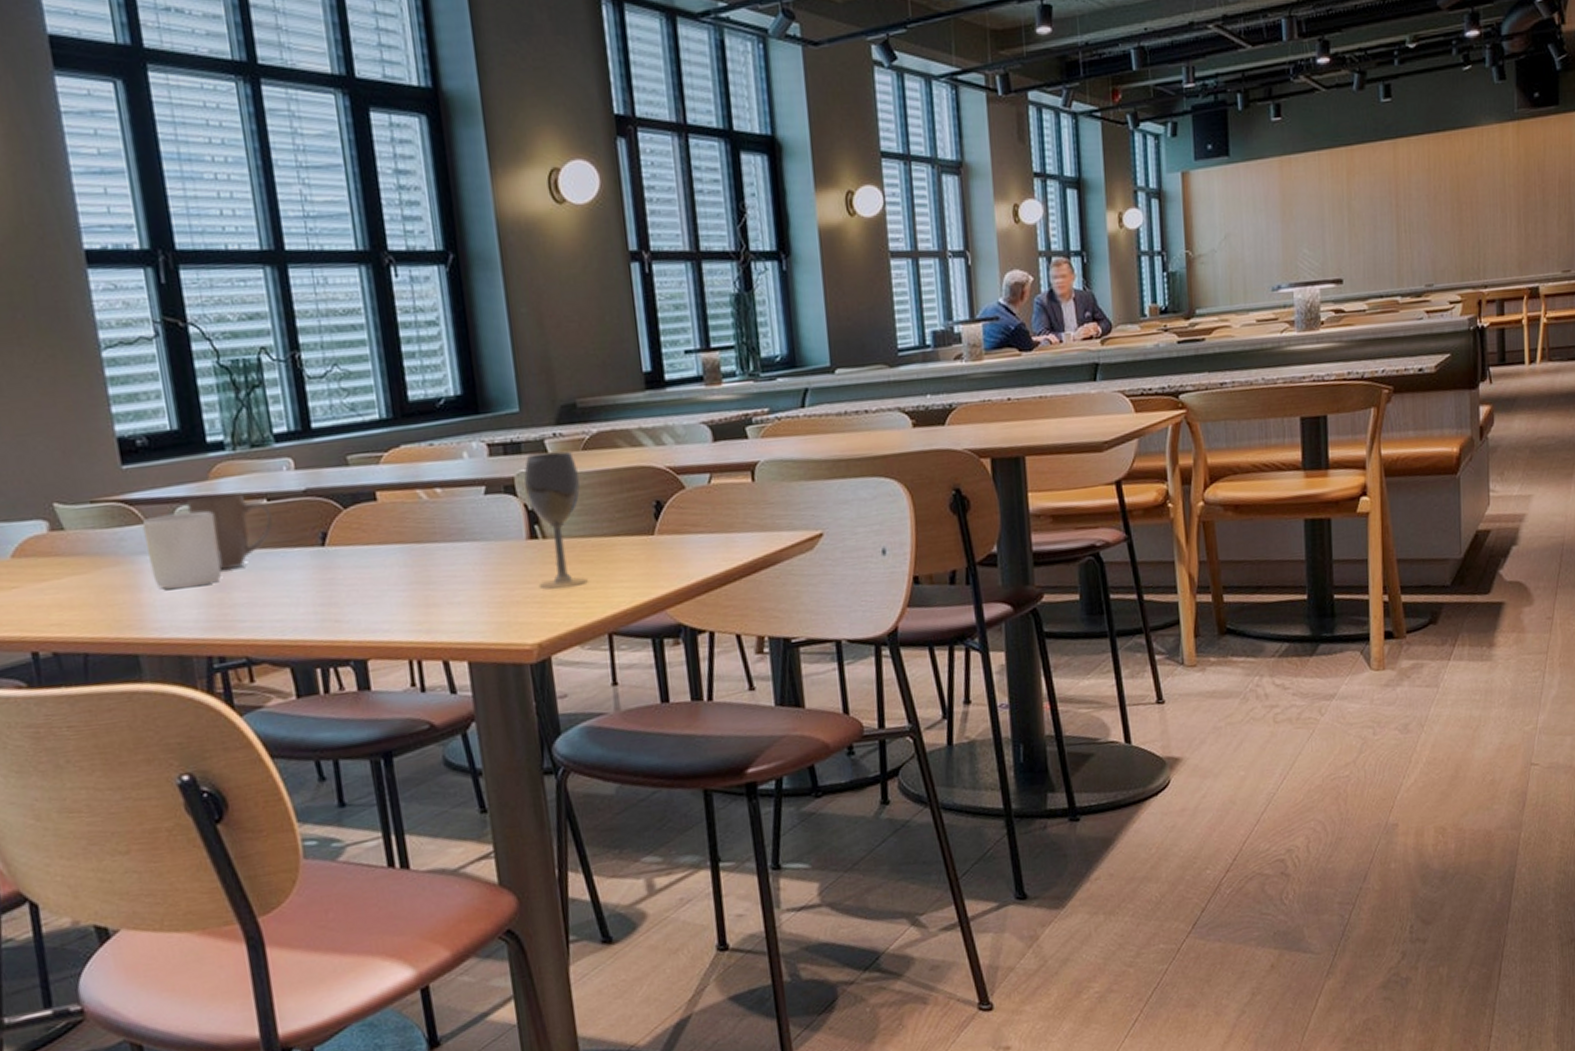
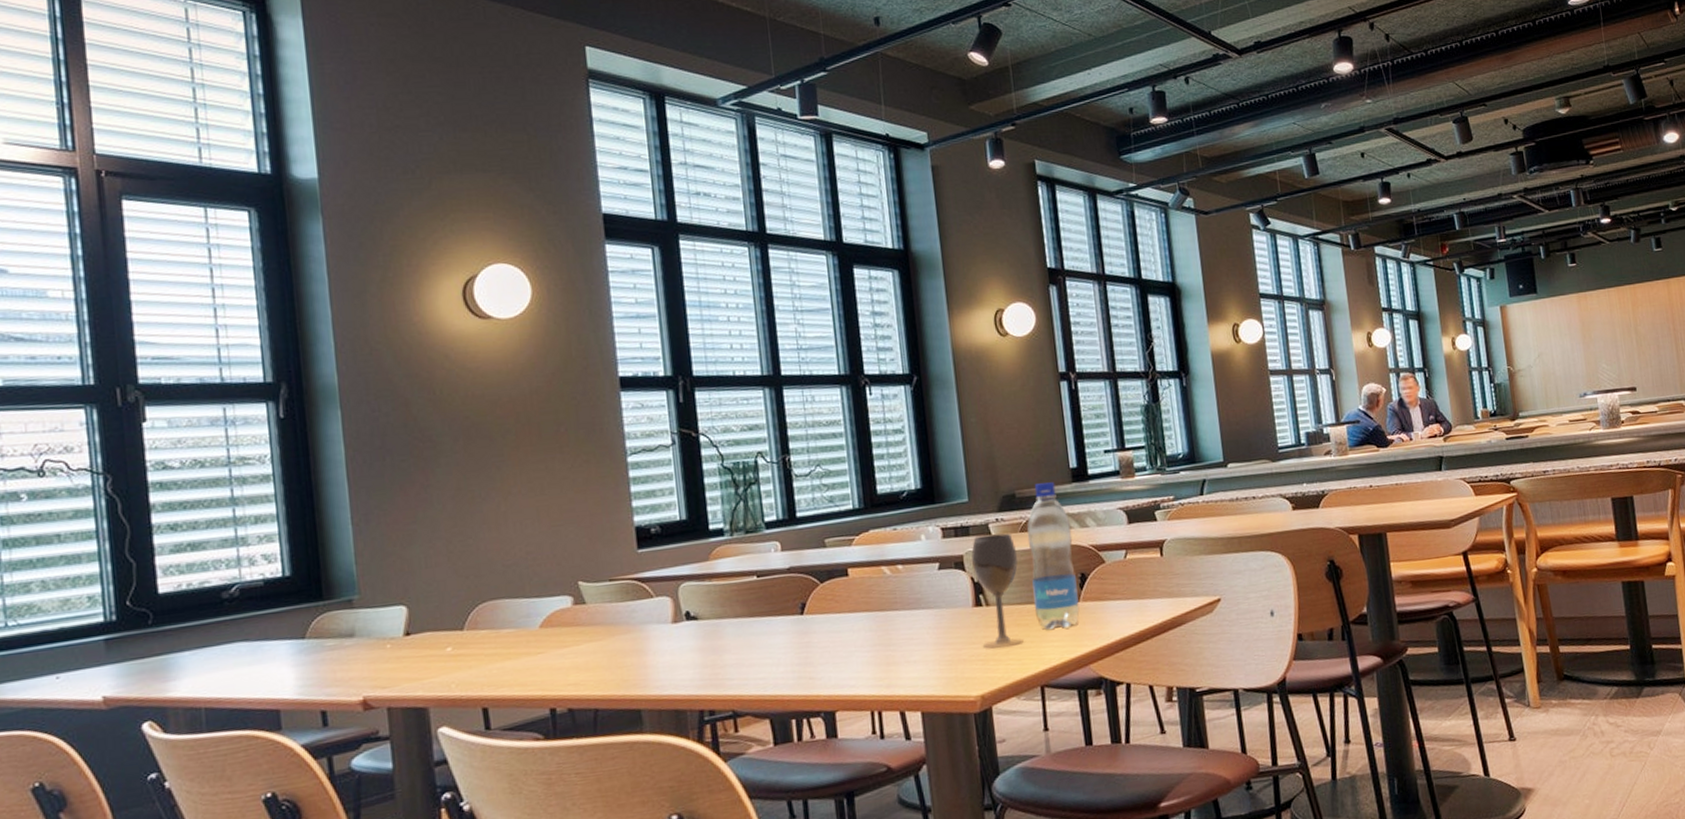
mug: present [141,510,222,590] -> none [651,586,716,653]
mug: present [186,493,274,571] -> none [689,571,762,637]
bottle: none [590,389,655,569] -> present [1027,482,1080,631]

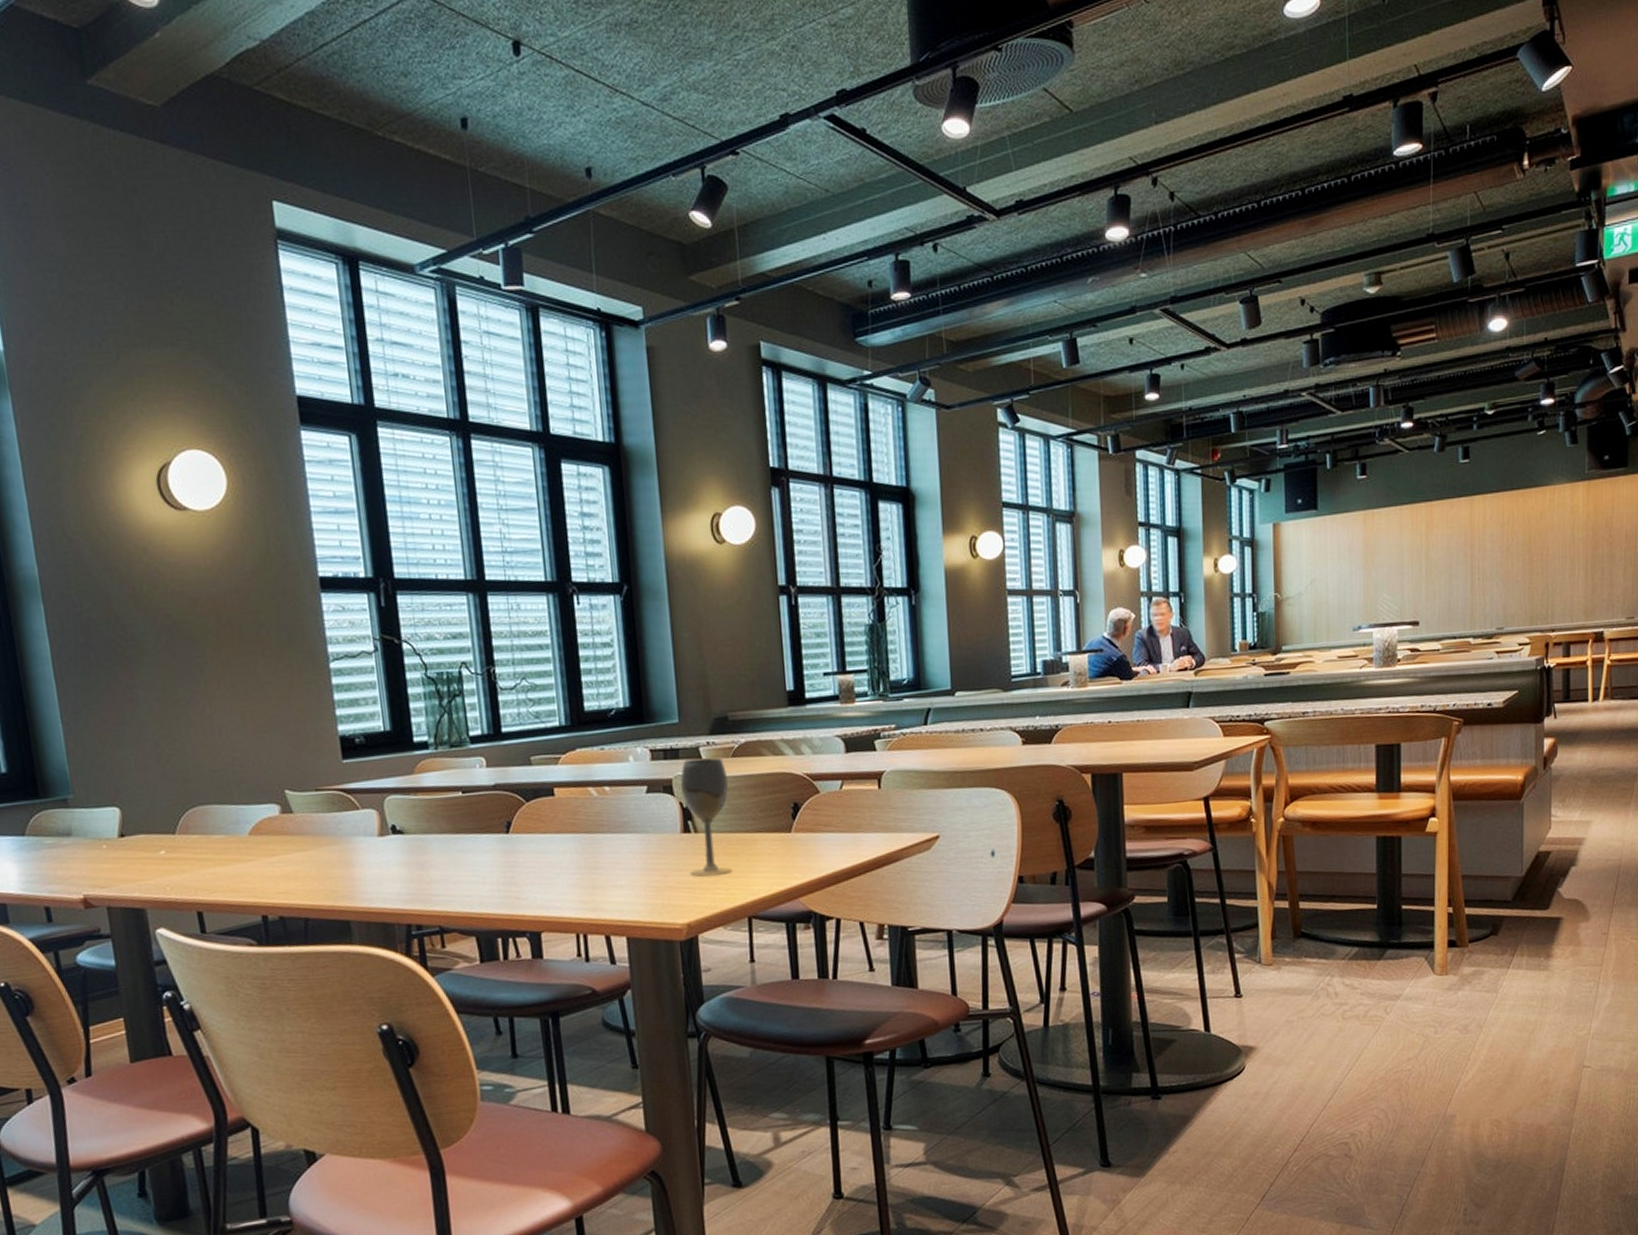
bottle: present [1027,482,1080,631] -> none [738,705,791,861]

